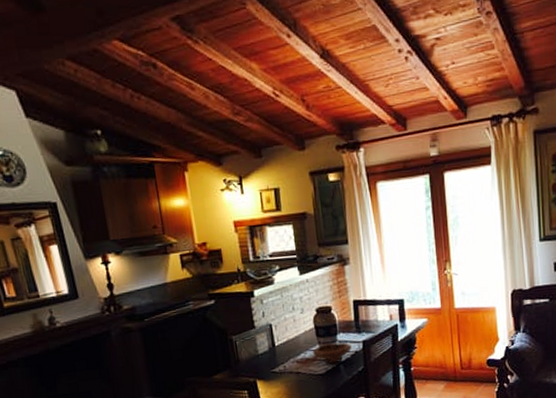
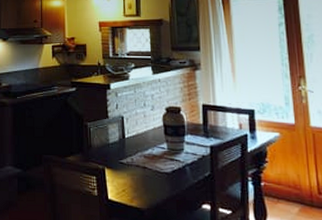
bowl: present [312,342,353,364] -> none [159,143,200,164]

